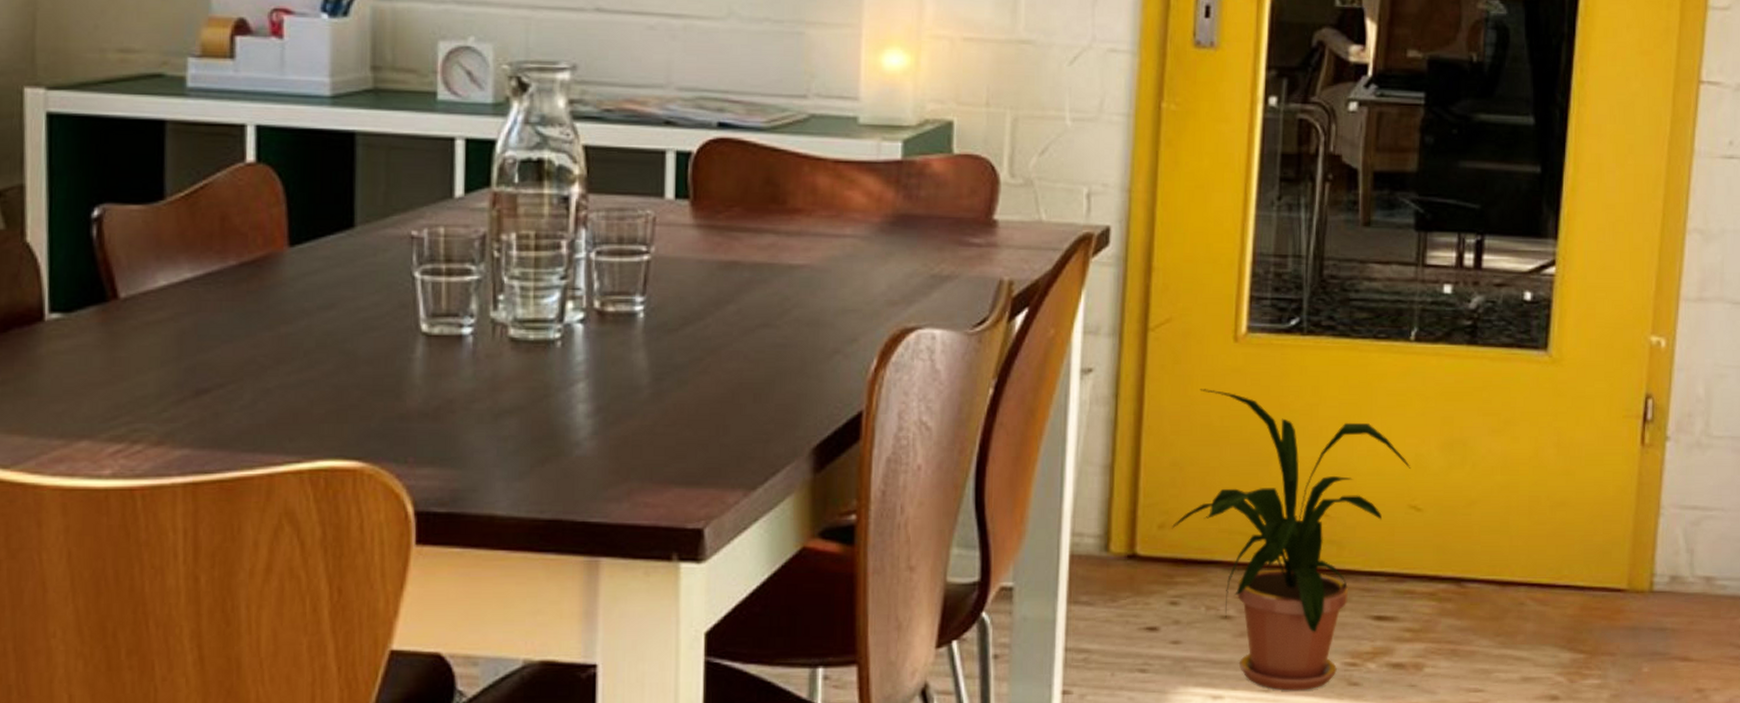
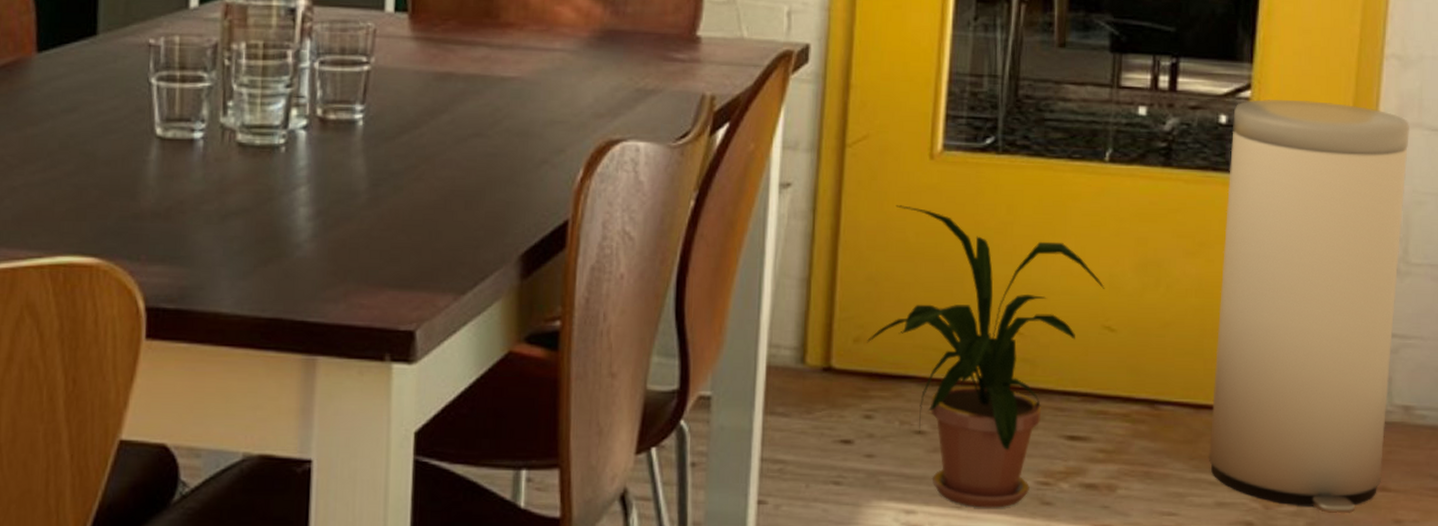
pedal bin: none [1514,275,1711,685] -> present [1208,99,1409,514]

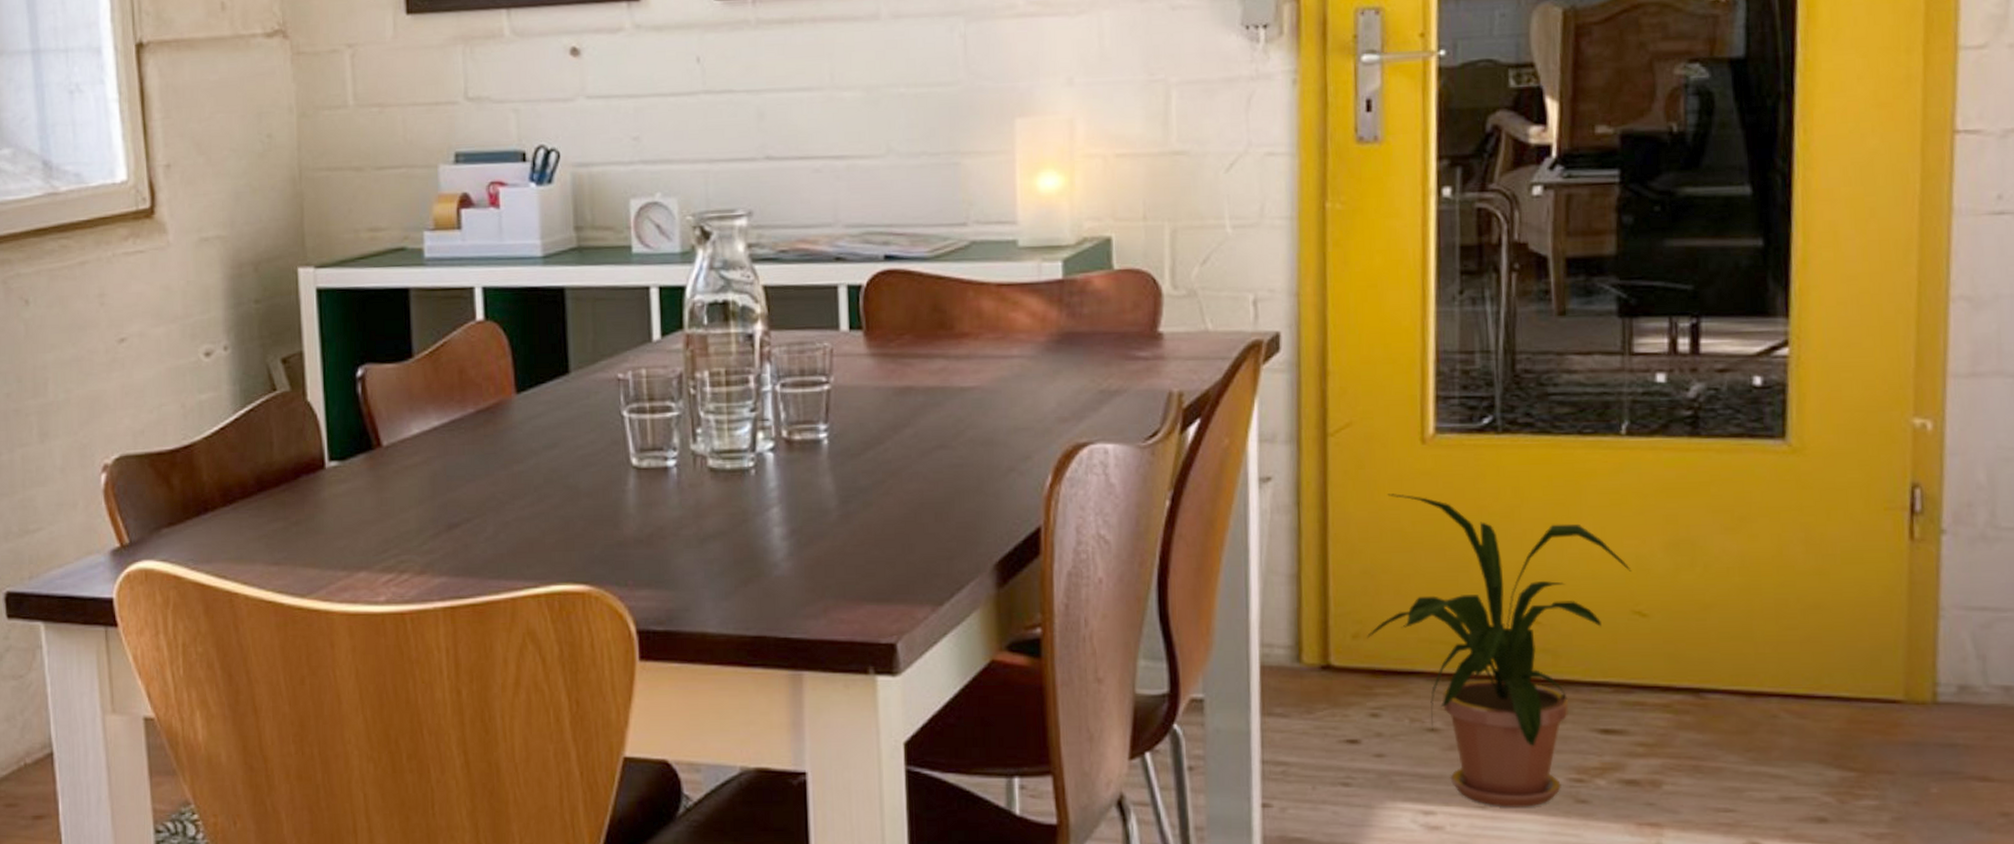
pedal bin: present [1208,99,1409,514] -> none [1767,353,1988,807]

